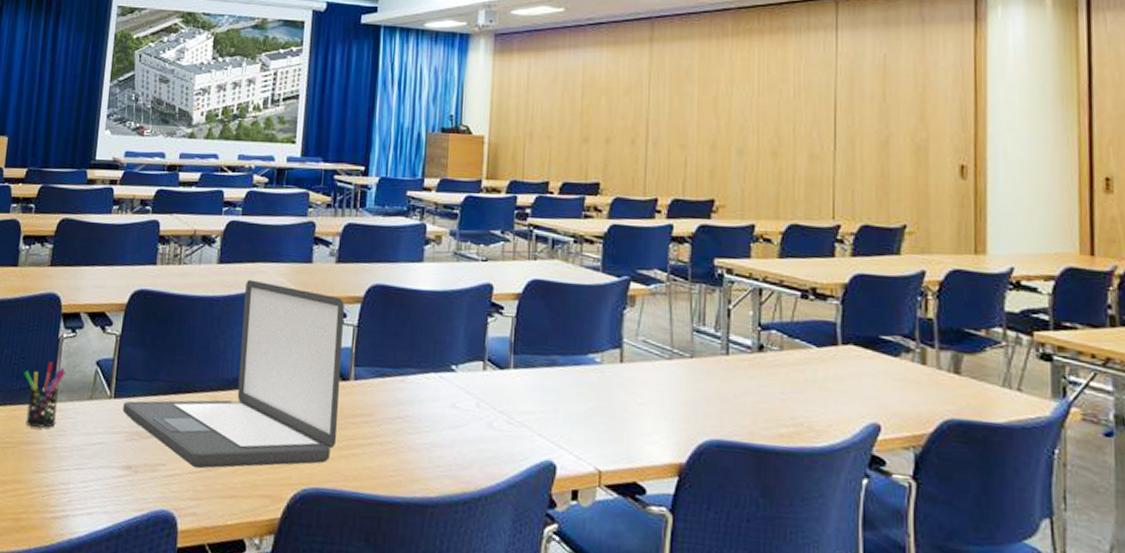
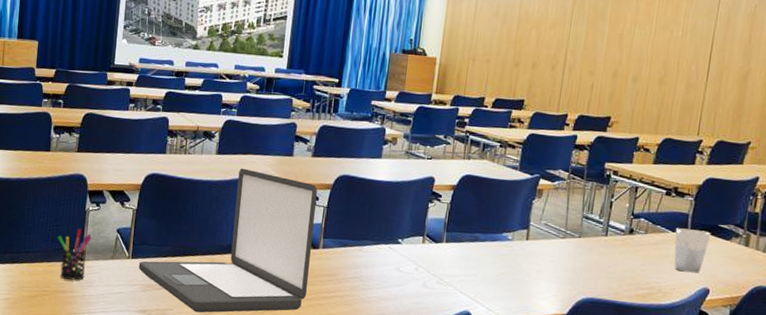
drinking glass: none [820,341,871,403] -> present [674,228,711,273]

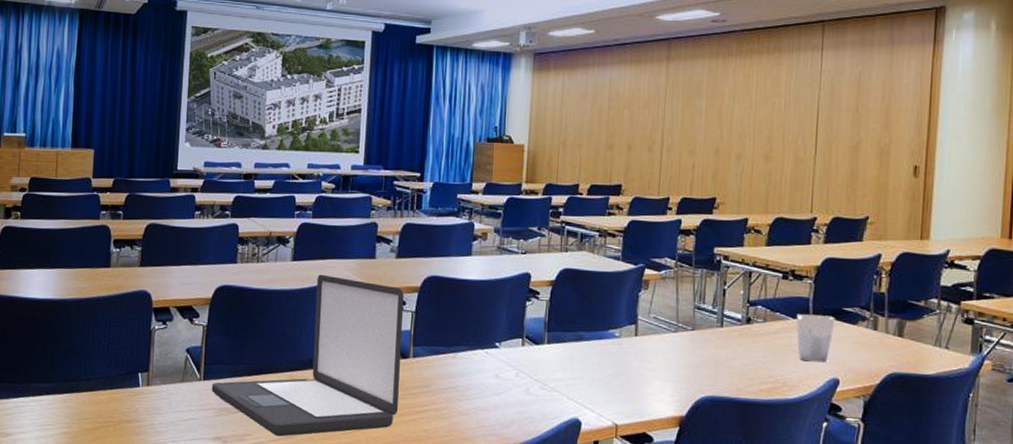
pen holder: present [58,229,92,280] -> none [121,350,159,408]

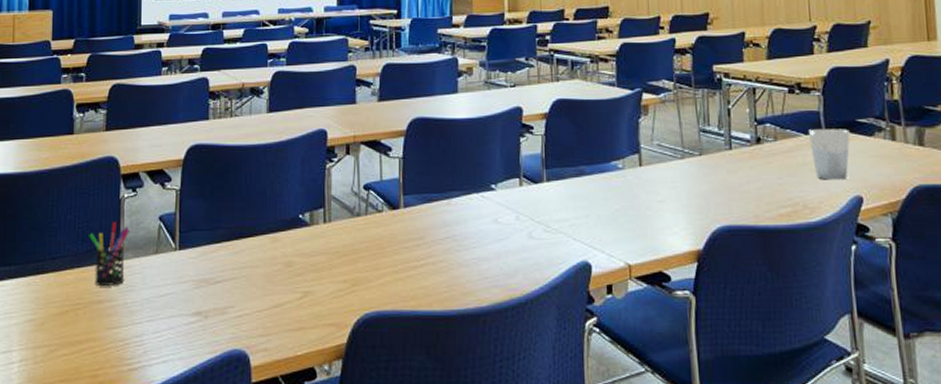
pen holder: none [121,350,159,408] -> present [89,222,129,286]
laptop: present [211,274,404,437] -> none [188,125,393,307]

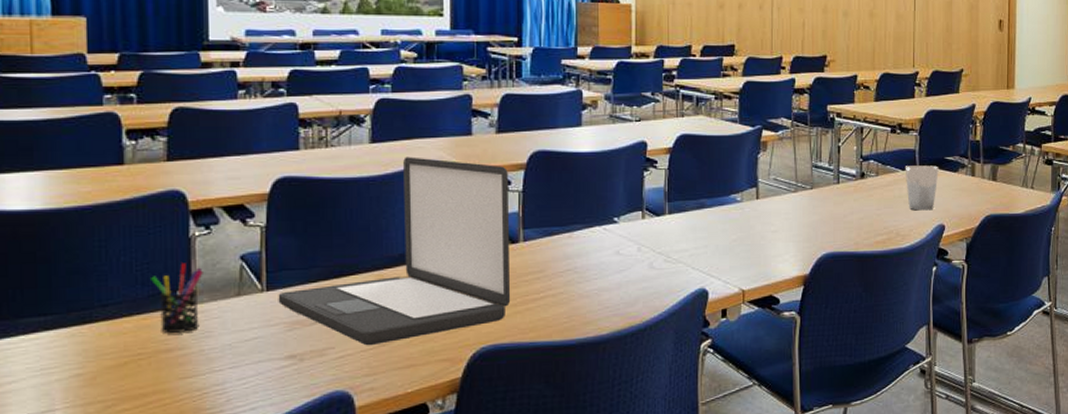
laptop: none [188,125,393,307] -> present [278,157,511,346]

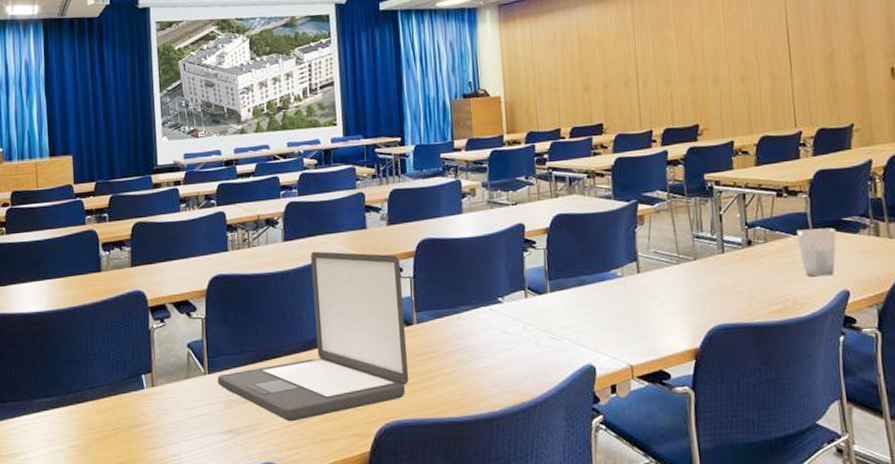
pen holder: present [151,263,203,333] -> none [123,351,160,411]

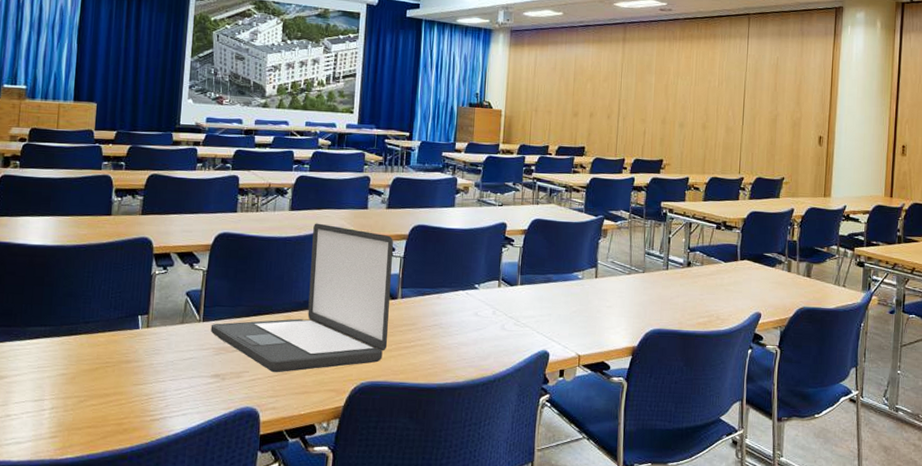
drinking glass: present [796,227,837,277] -> none [727,258,758,299]

